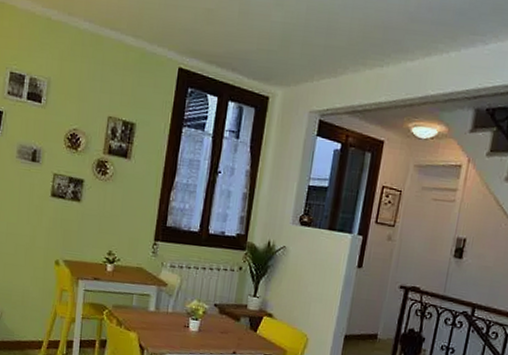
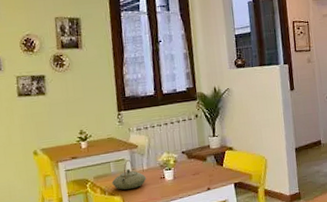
teapot: none [130,296,169,330] -> present [111,159,146,190]

